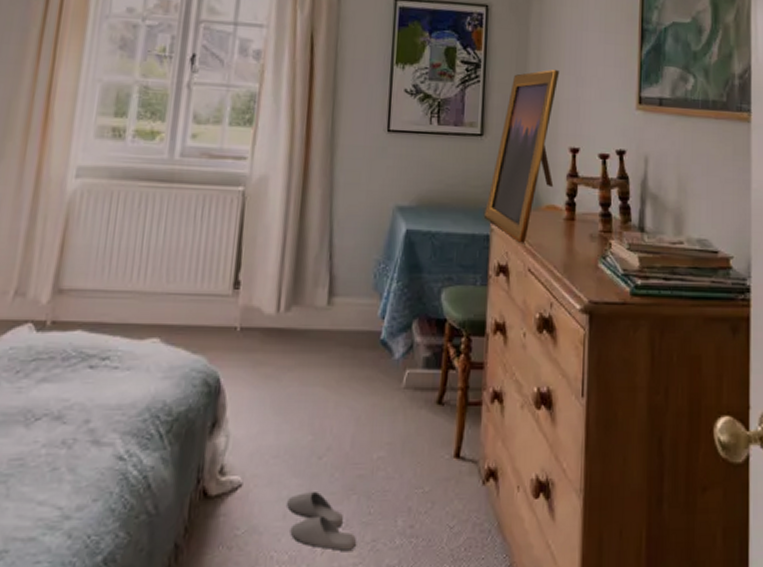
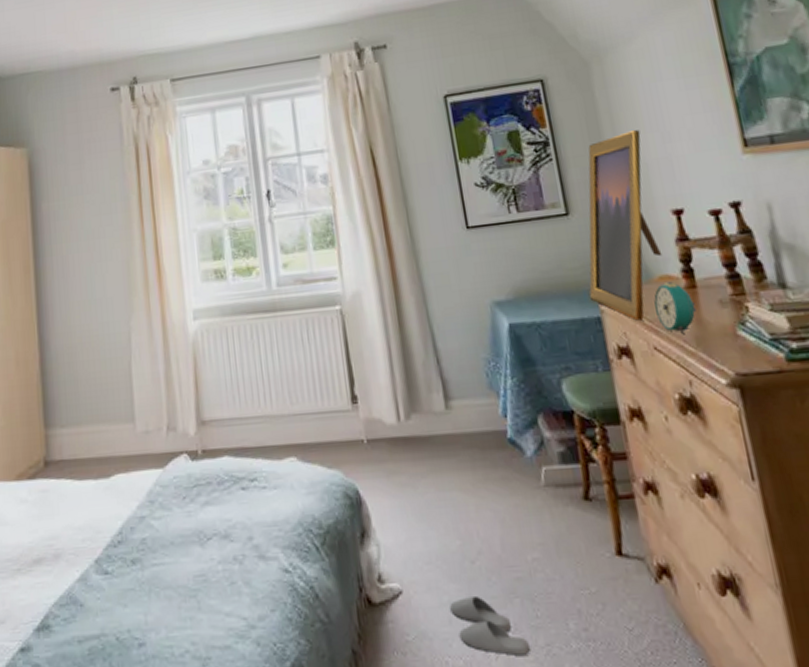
alarm clock: none [537,212,570,261] -> present [654,282,696,335]

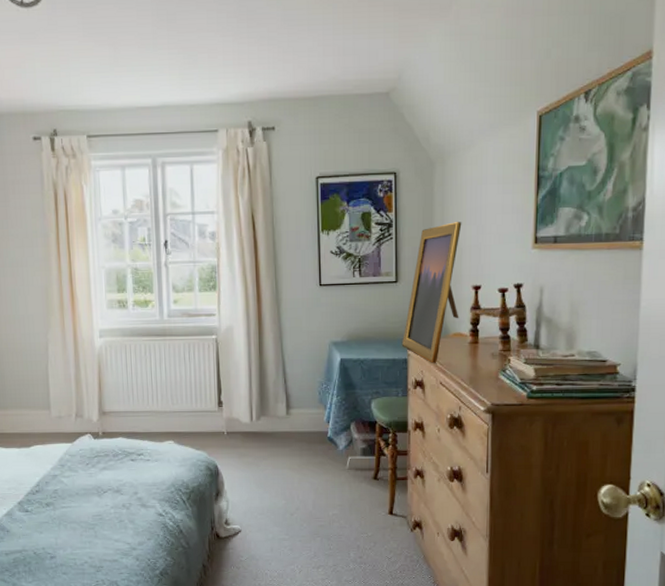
slippers: present [450,595,530,656] -> none [273,535,322,571]
alarm clock: present [654,282,696,335] -> none [447,338,474,376]

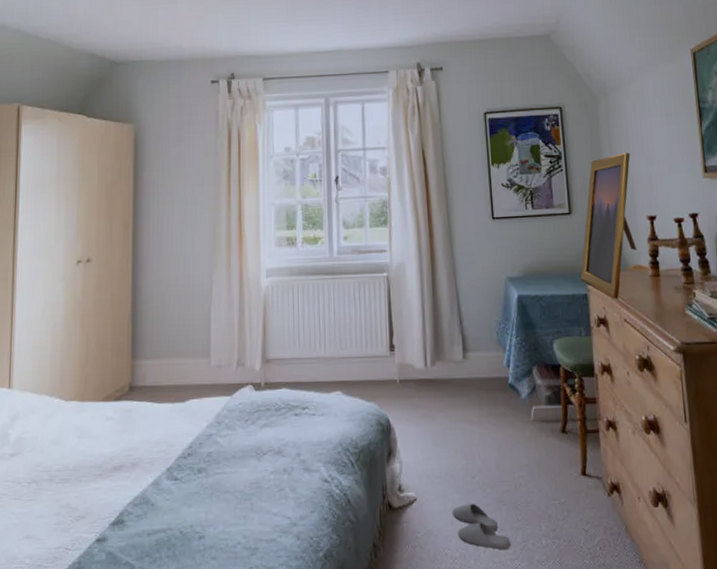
slippers: none [273,535,322,571] -> present [453,503,510,549]

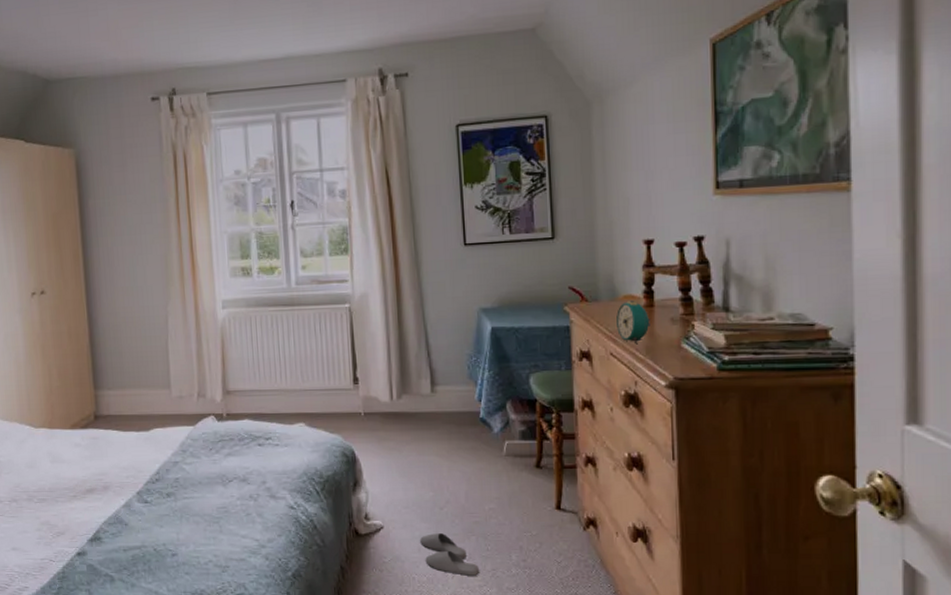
picture frame: present [581,152,637,299] -> none [563,166,630,331]
alarm clock: none [628,271,658,311] -> present [616,301,650,345]

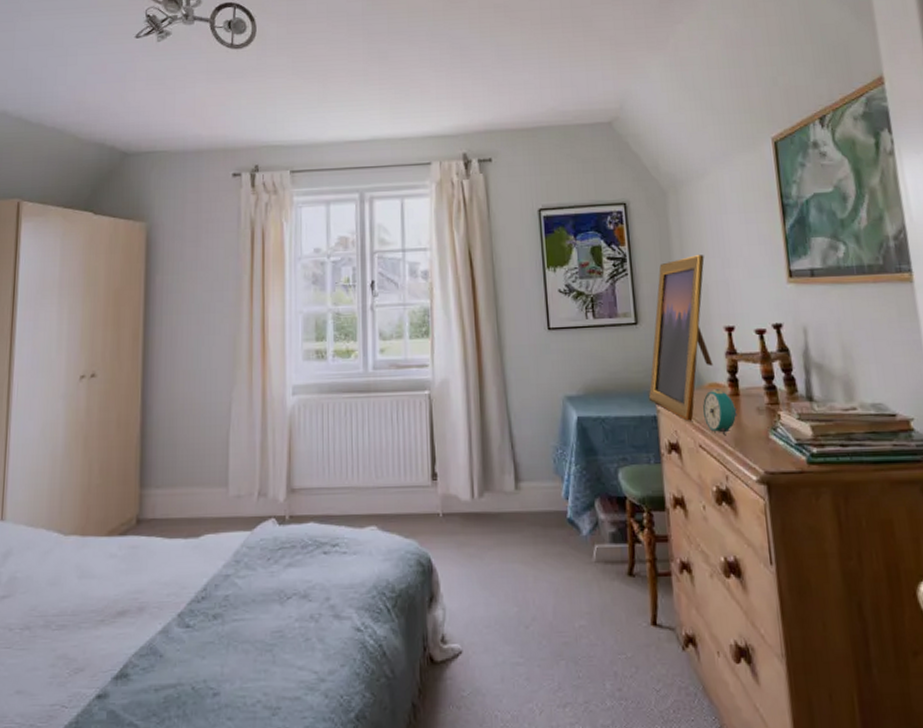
slippers: present [420,532,479,576] -> none [503,657,570,711]
picture frame: none [563,166,630,331] -> present [649,254,714,421]

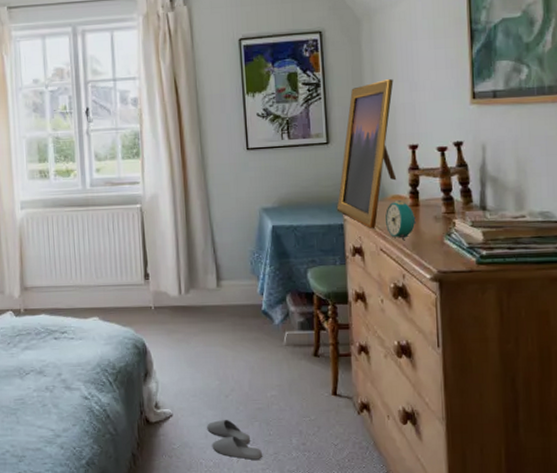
slippers: none [503,657,570,711] -> present [207,419,262,460]

